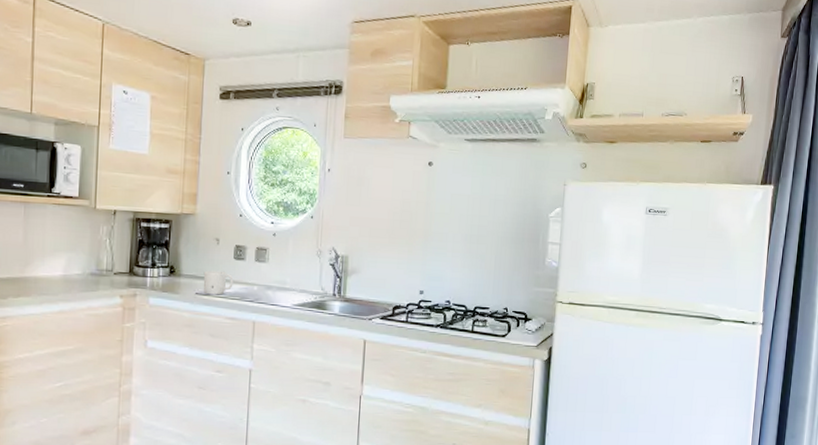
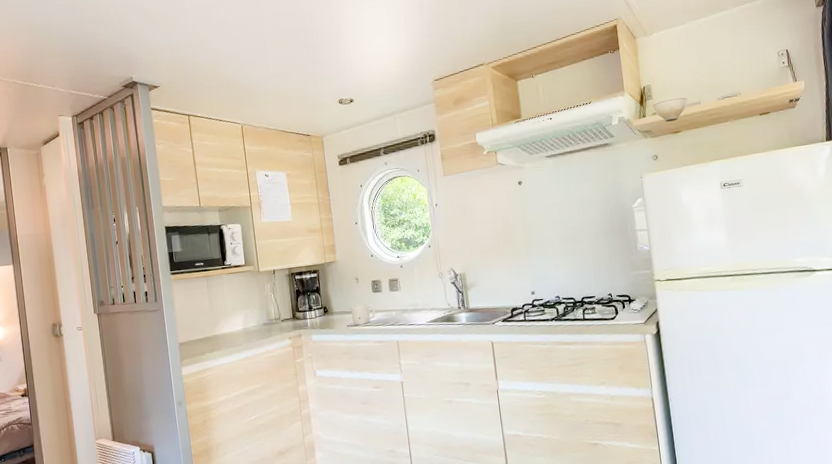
bowl: none [592,102,630,130] -> present [652,96,688,122]

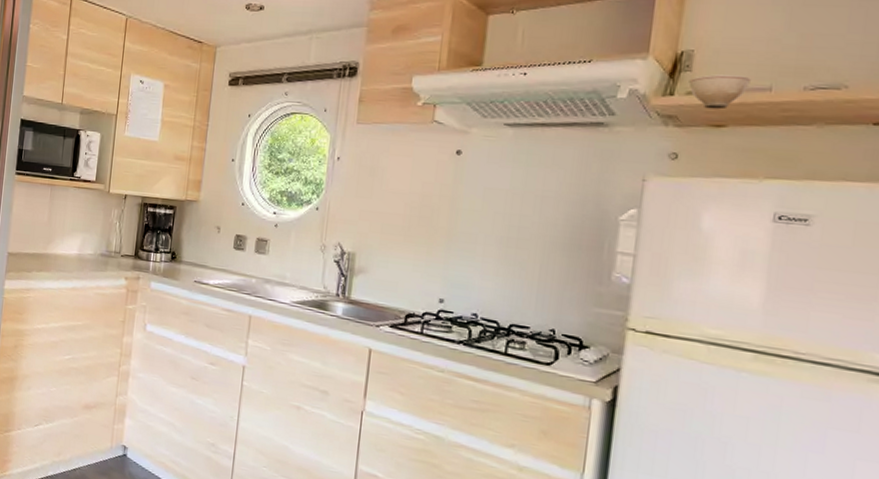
mug: present [350,303,376,325] -> none [201,258,232,285]

